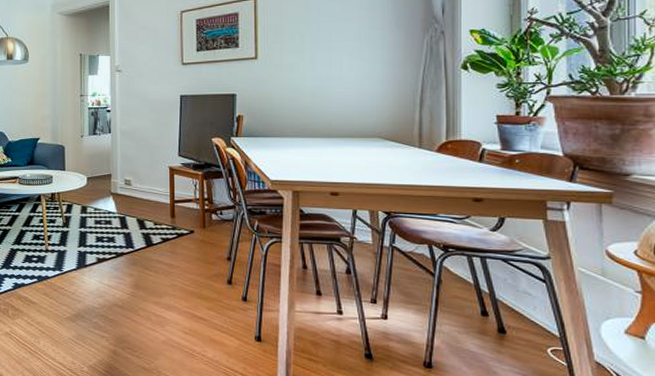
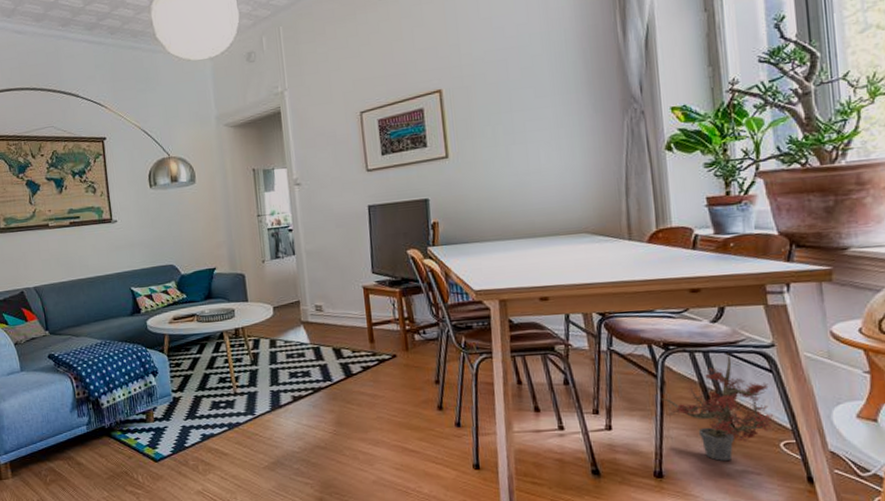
potted plant: none [437,260,546,359] -> present [661,352,777,461]

